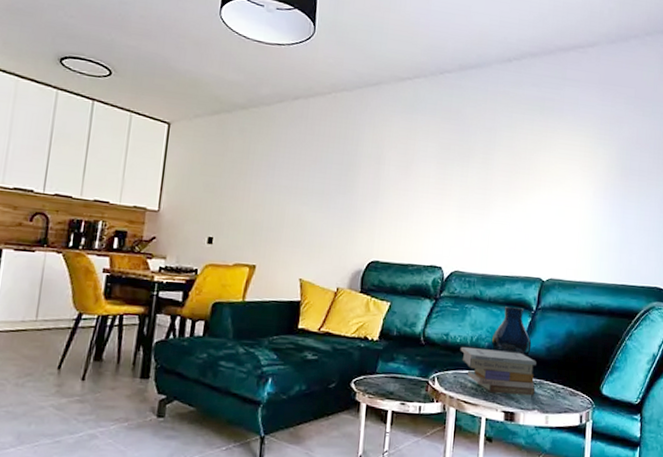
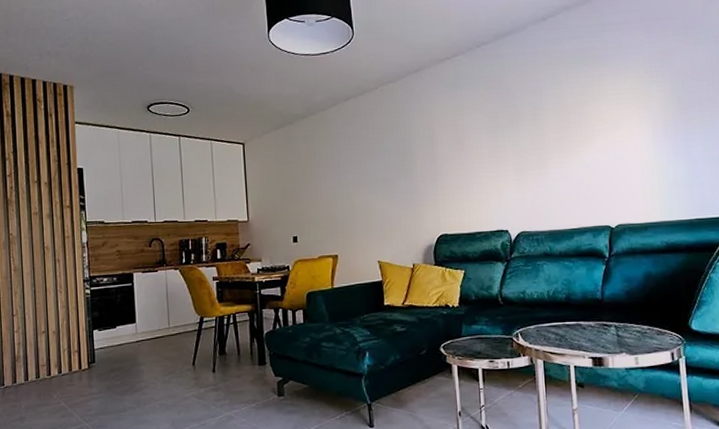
books: present [460,346,536,396] -> none [538,299,621,342]
vase: present [491,307,532,357] -> none [568,257,610,303]

